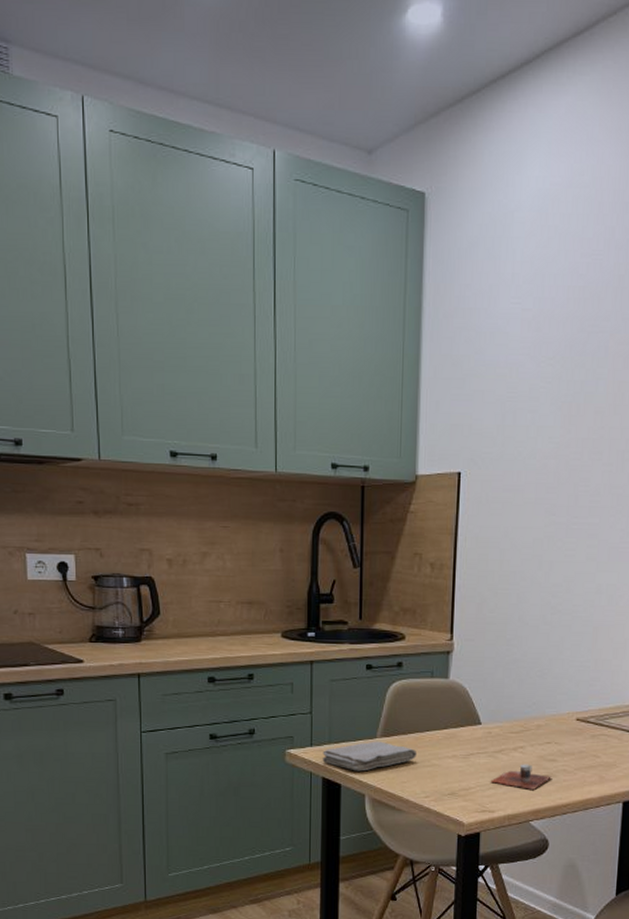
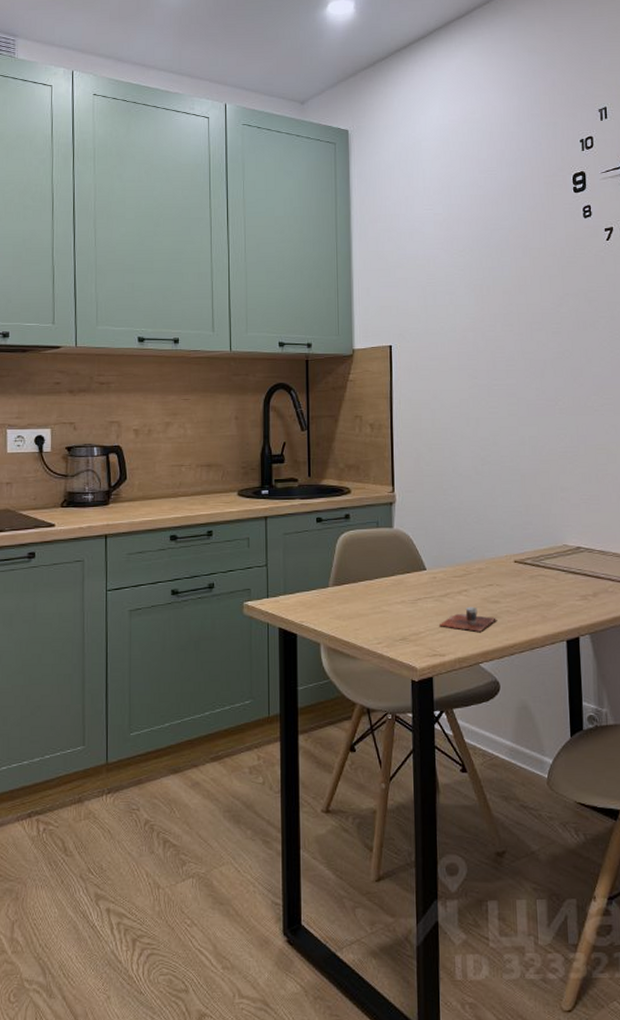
washcloth: present [322,741,416,771] -> none [278,590,367,621]

